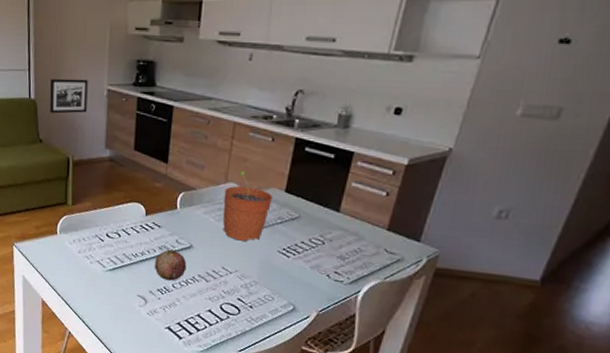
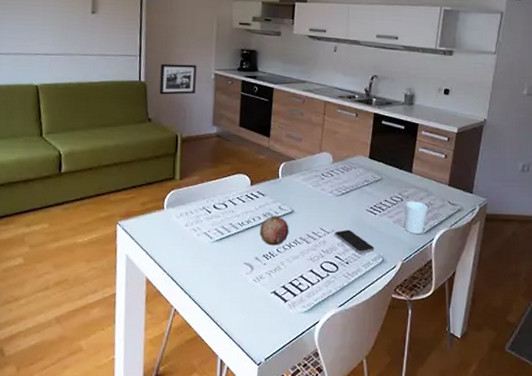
plant pot: present [222,170,273,241] -> none [319,141,360,203]
smartphone: none [237,270,285,299] -> present [334,229,375,254]
cup: none [324,245,357,284] -> present [405,201,429,234]

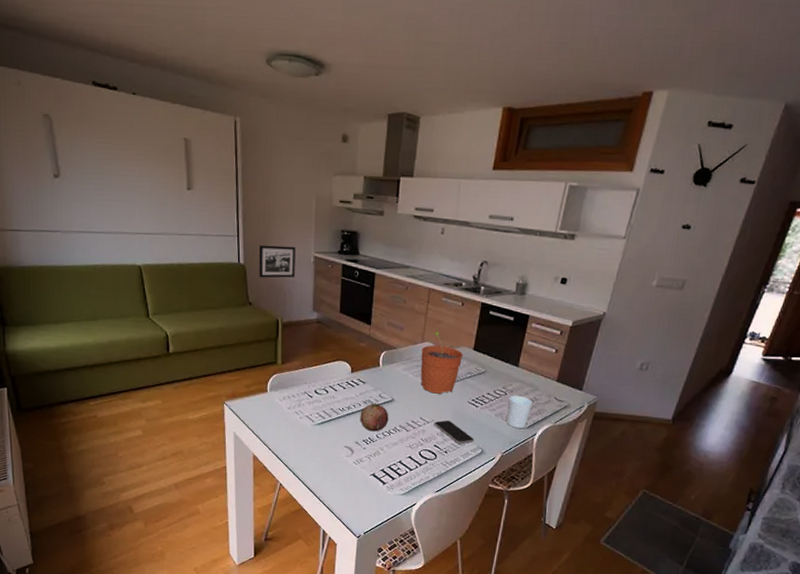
plant pot: none [319,141,360,203] -> present [420,331,464,394]

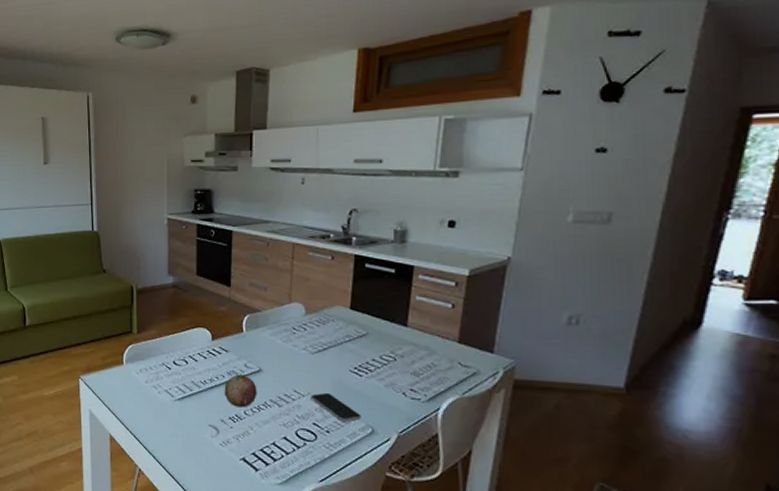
picture frame: present [259,245,296,278] -> none [112,210,148,244]
plant pot: present [420,331,464,394] -> none [289,289,339,362]
cup: present [506,395,533,428] -> none [399,361,431,402]

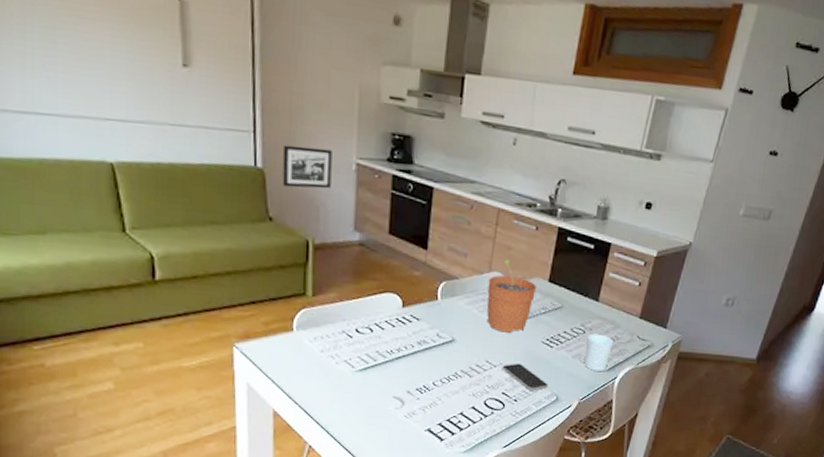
picture frame: none [112,210,148,244] -> present [282,145,332,189]
fruit: present [224,374,257,408] -> none [412,344,449,379]
plant pot: none [289,289,339,362] -> present [486,259,537,333]
cup: none [399,361,431,402] -> present [585,333,614,371]

